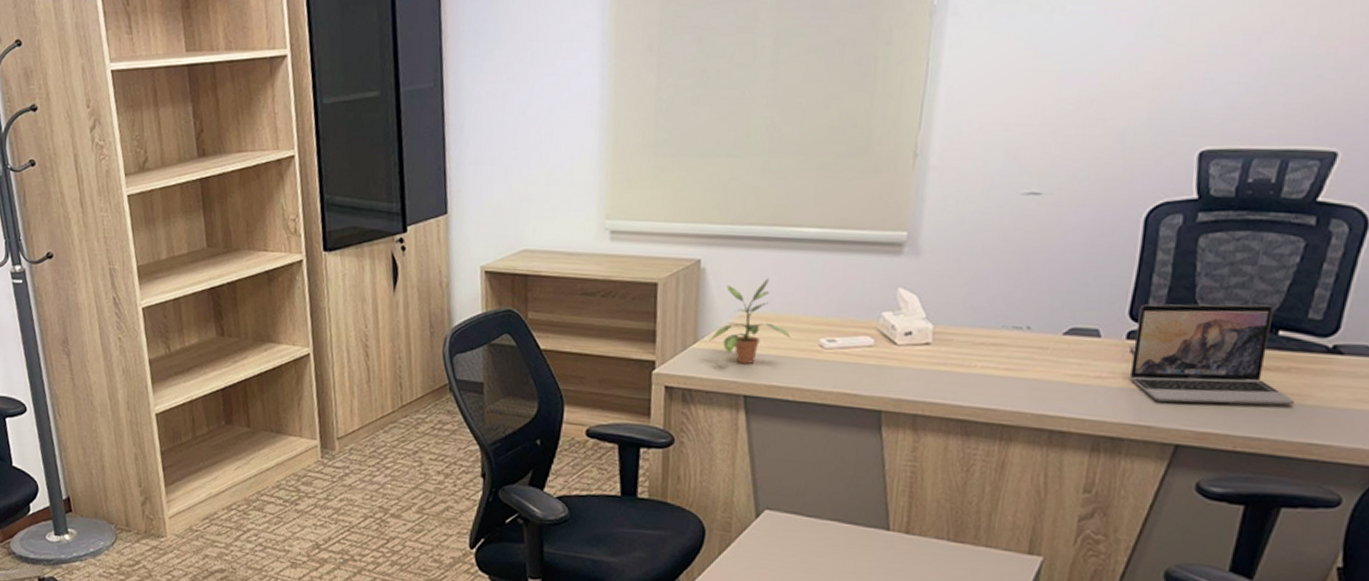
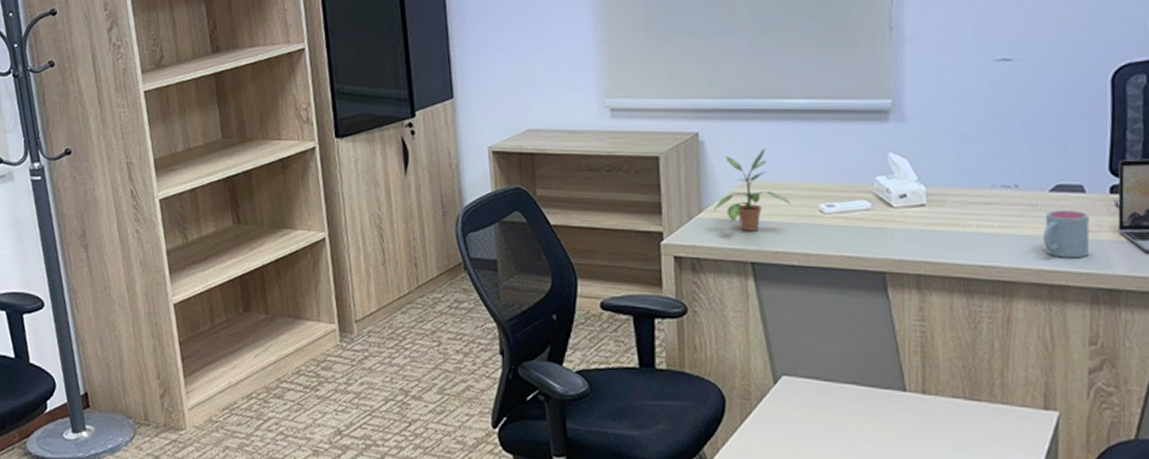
mug: none [1048,354,1101,405] -> present [1042,210,1090,259]

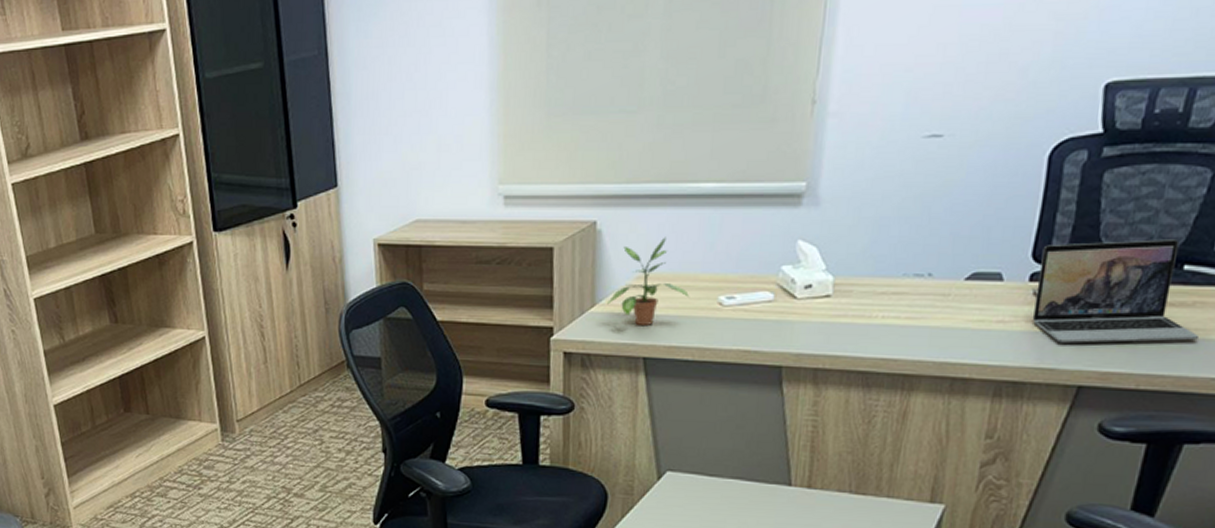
mug: present [1042,210,1090,259] -> none [950,300,1003,350]

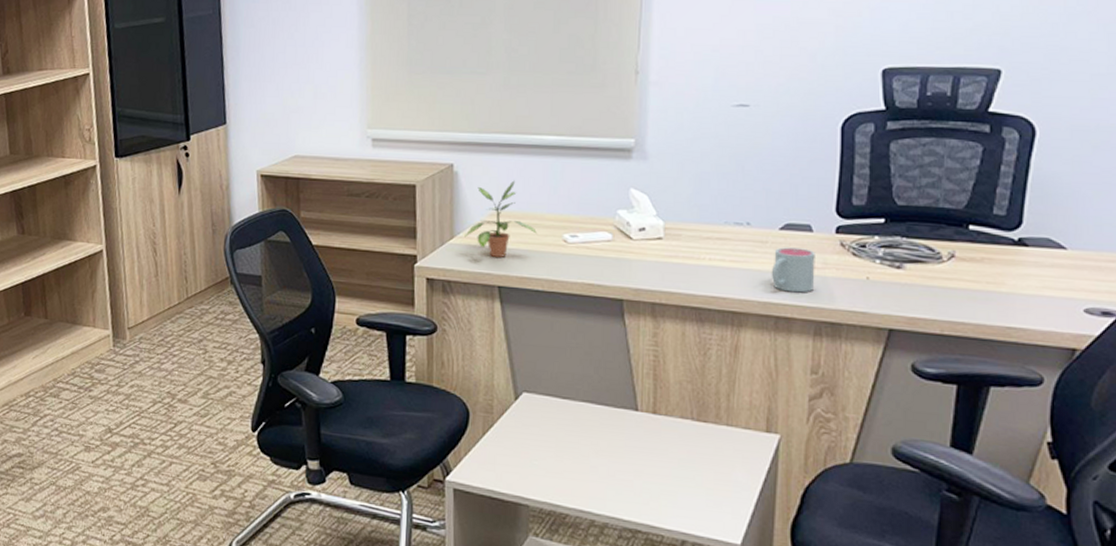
mug: none [950,300,1003,350] -> present [771,247,815,293]
laptop: present [1032,239,1200,343] -> none [841,202,992,292]

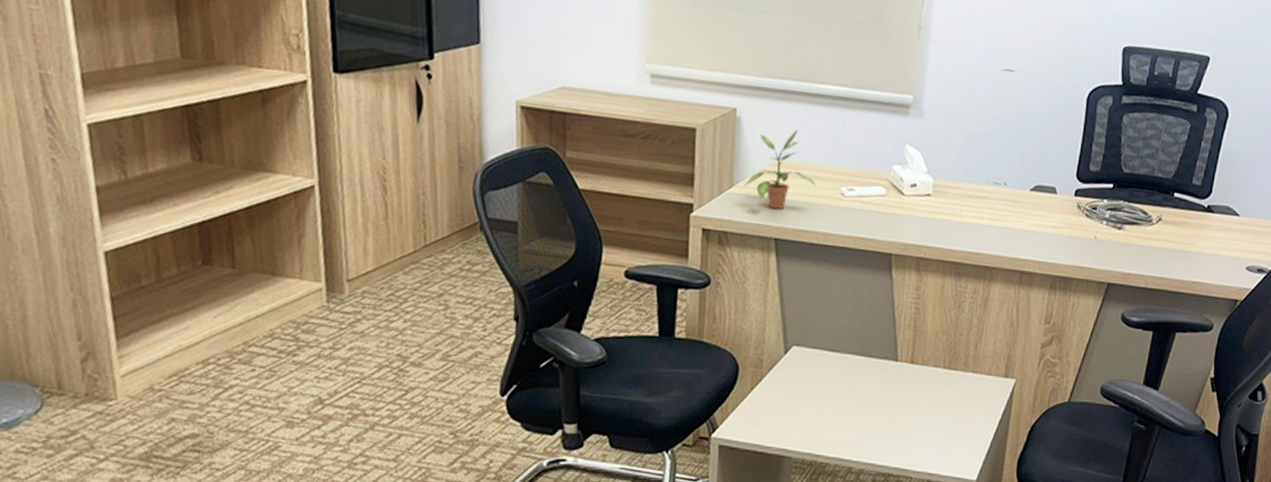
mug: present [771,247,815,293] -> none [1020,207,1057,250]

